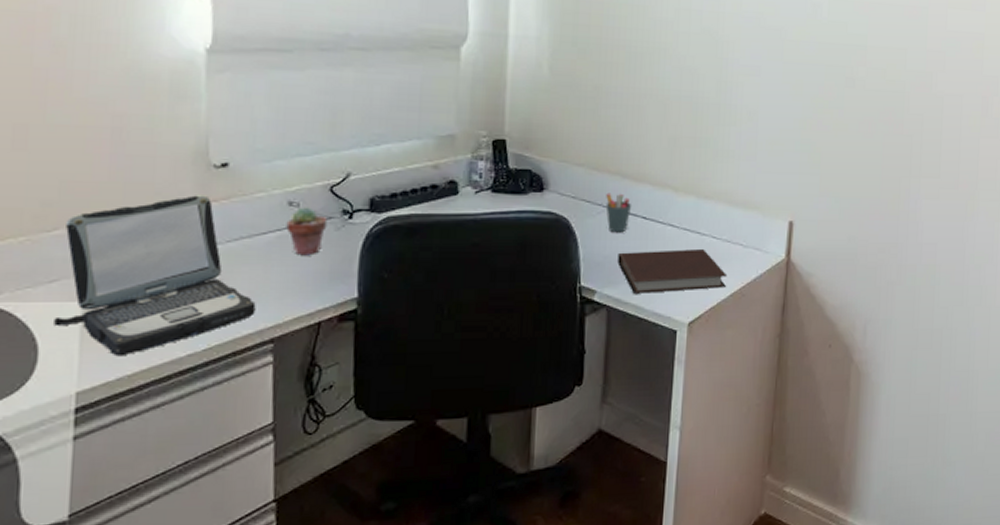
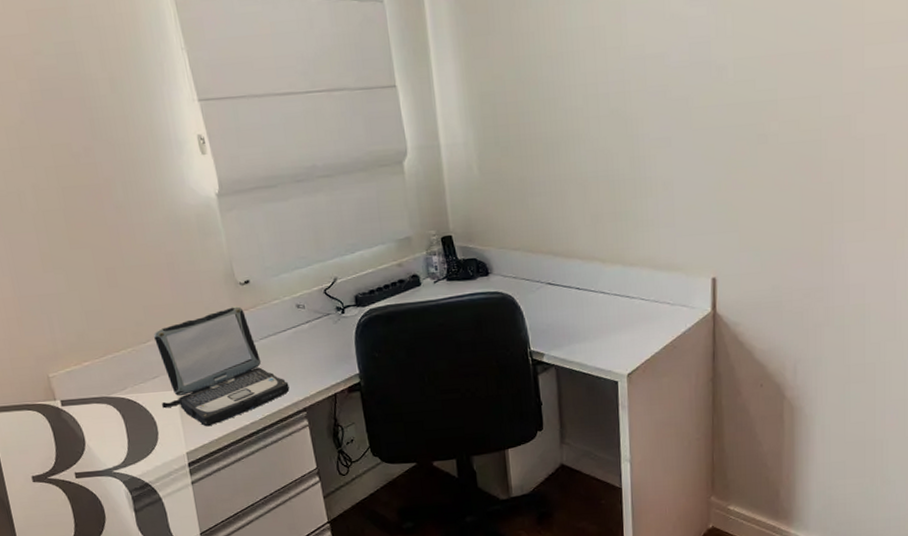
potted succulent: present [286,207,328,256] -> none [298,307,328,345]
pen holder: present [605,193,632,233] -> none [542,270,566,304]
notebook: present [617,248,728,294] -> none [559,310,659,353]

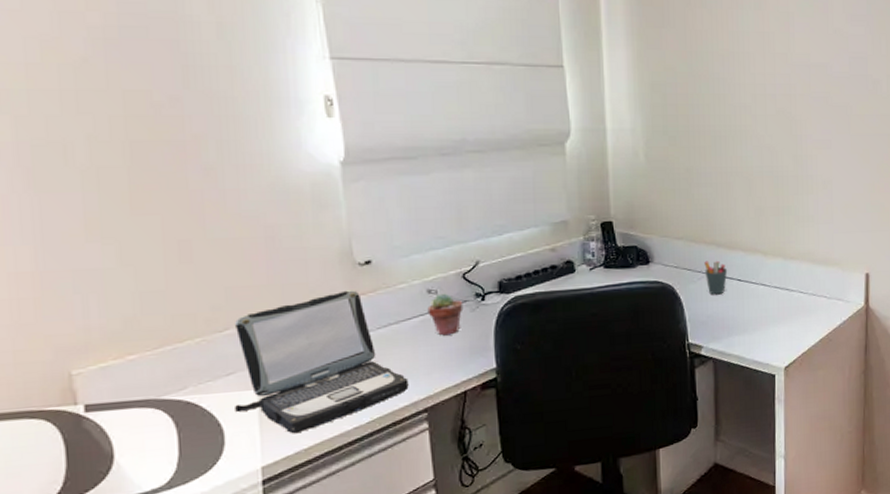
potted succulent: none [298,307,328,345] -> present [427,293,464,336]
pen holder: none [542,270,566,304] -> present [704,261,728,295]

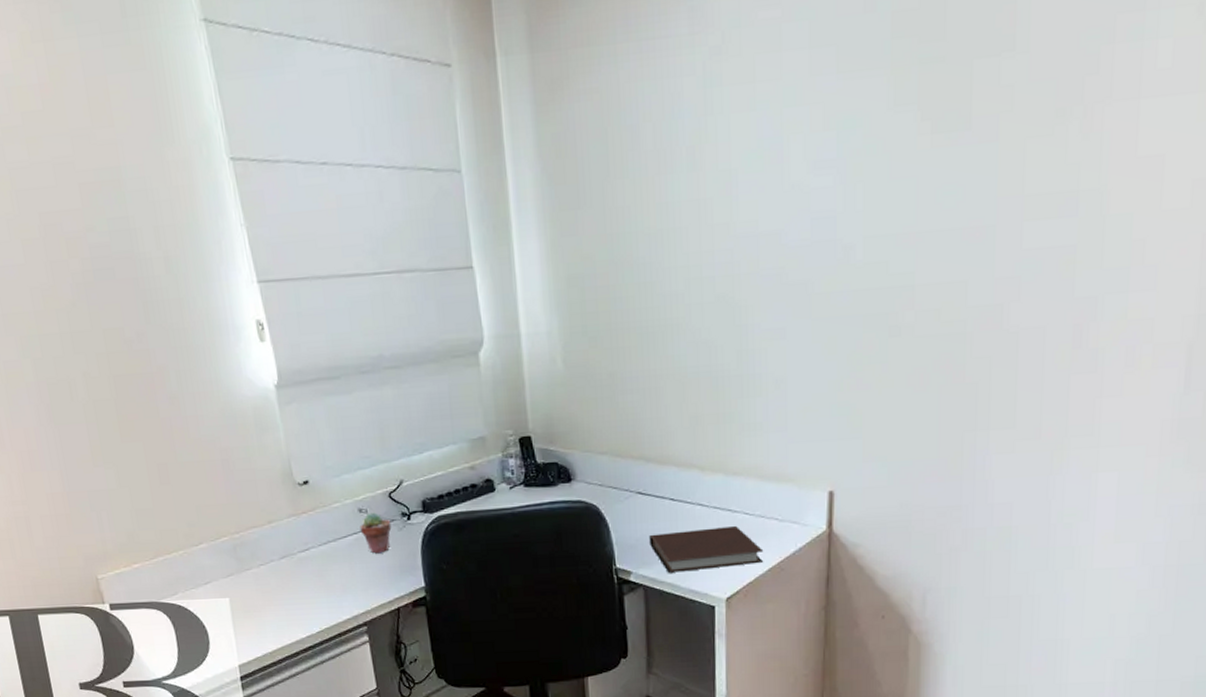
laptop: present [235,290,409,434] -> none [206,509,349,639]
pen holder: present [704,261,728,295] -> none [632,477,659,516]
notebook: none [719,302,816,346] -> present [649,525,764,573]

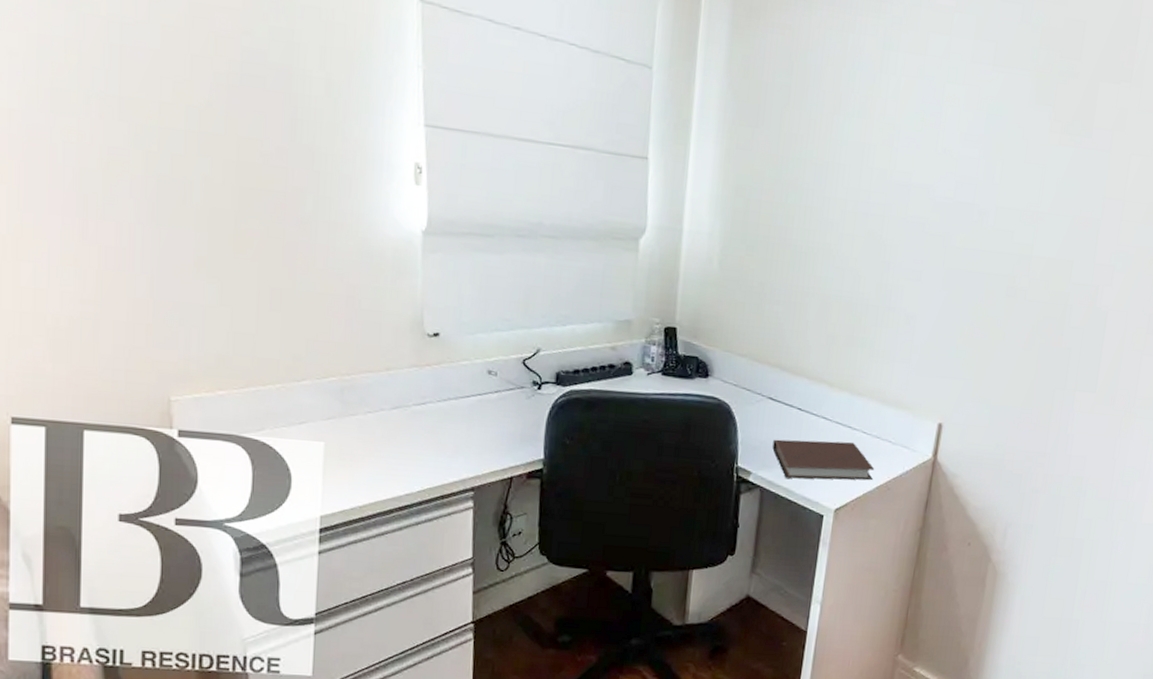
potted succulent: present [360,512,392,554] -> none [485,376,520,419]

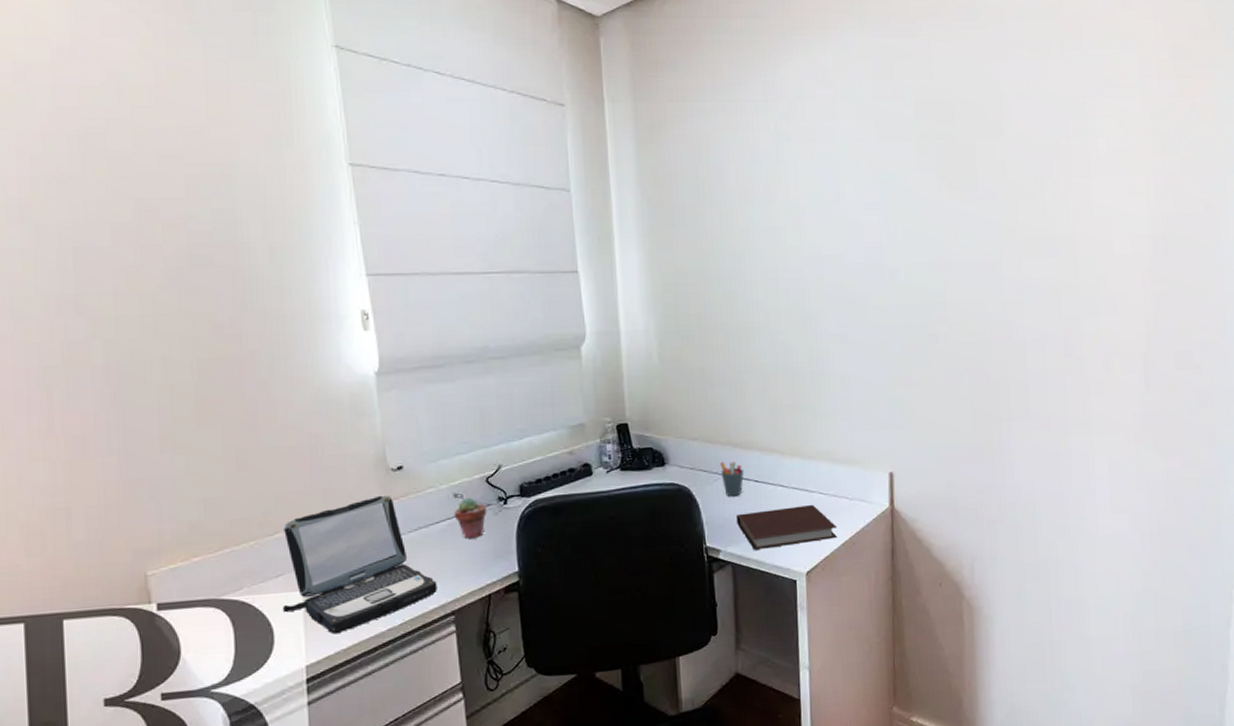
laptop: none [303,359,460,490] -> present [283,495,437,635]
potted succulent: none [485,376,520,419] -> present [454,497,487,539]
pen holder: none [764,383,789,421] -> present [720,461,744,497]

